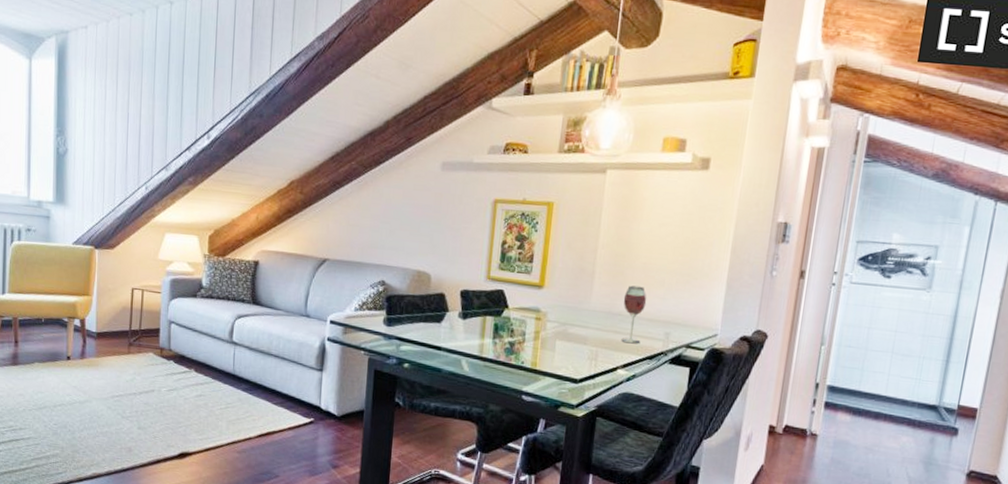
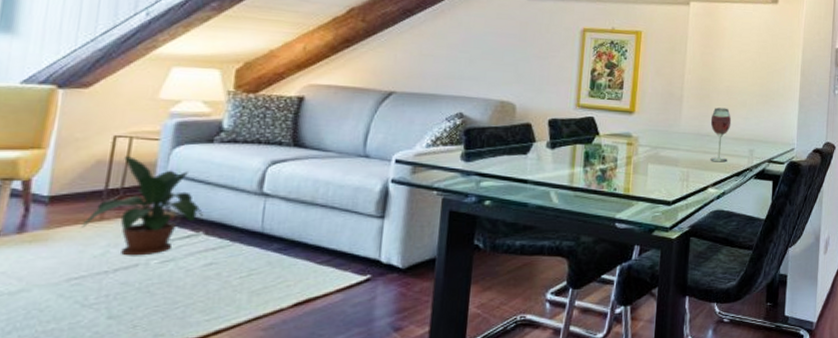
potted plant: none [118,305,193,384] -> present [82,156,203,256]

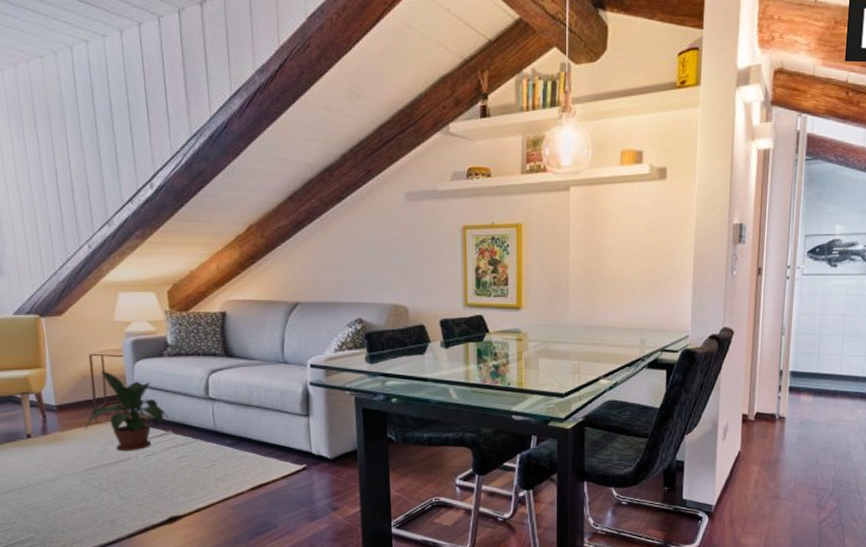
wineglass: present [710,107,732,163] -> none [598,298,621,354]

